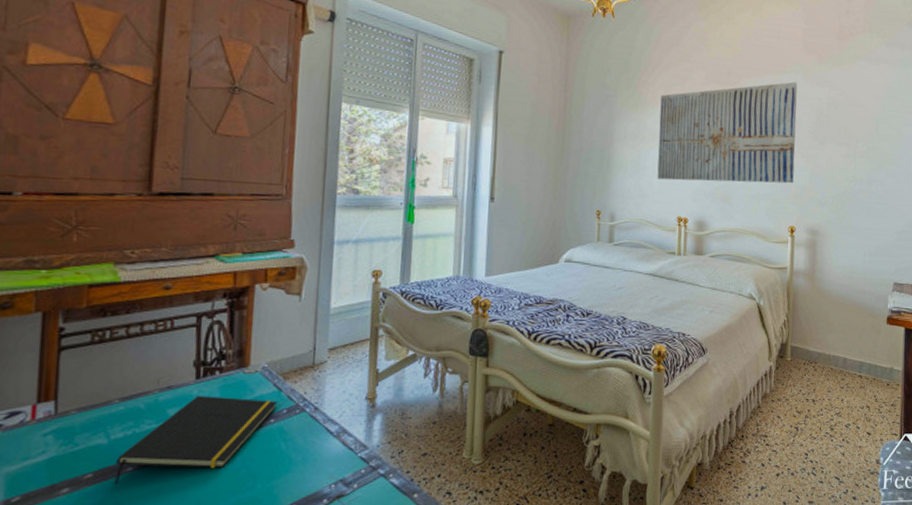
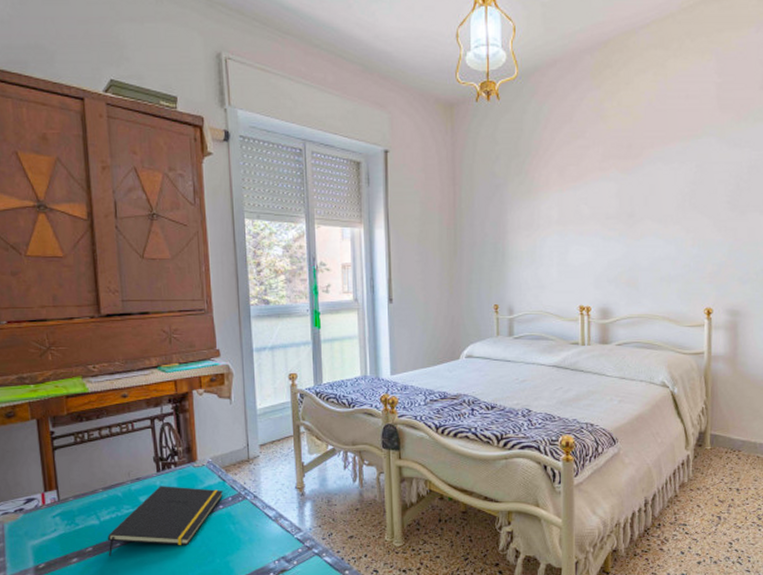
wall art: present [657,81,798,184] -> none [554,146,711,268]

